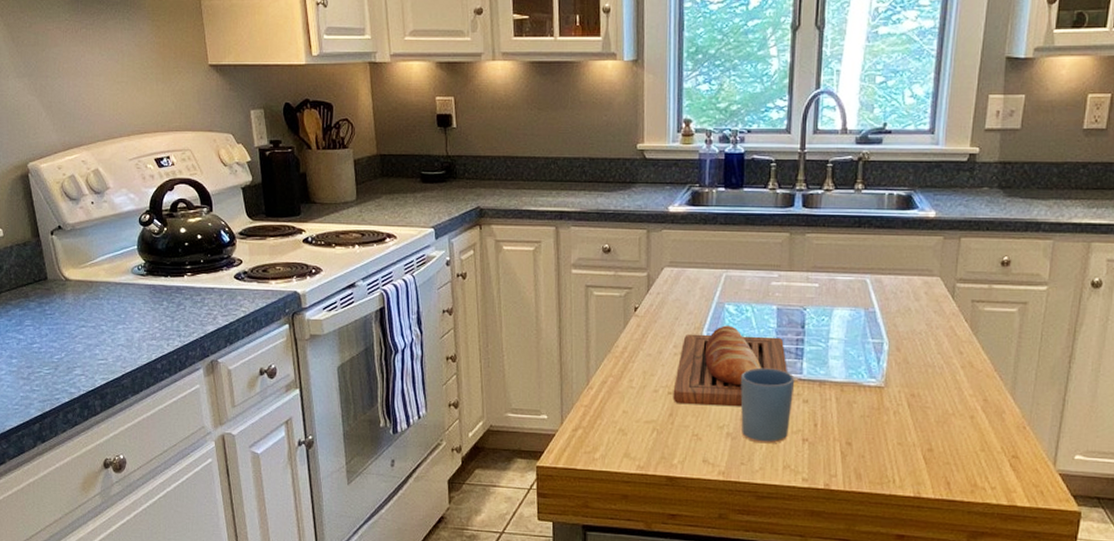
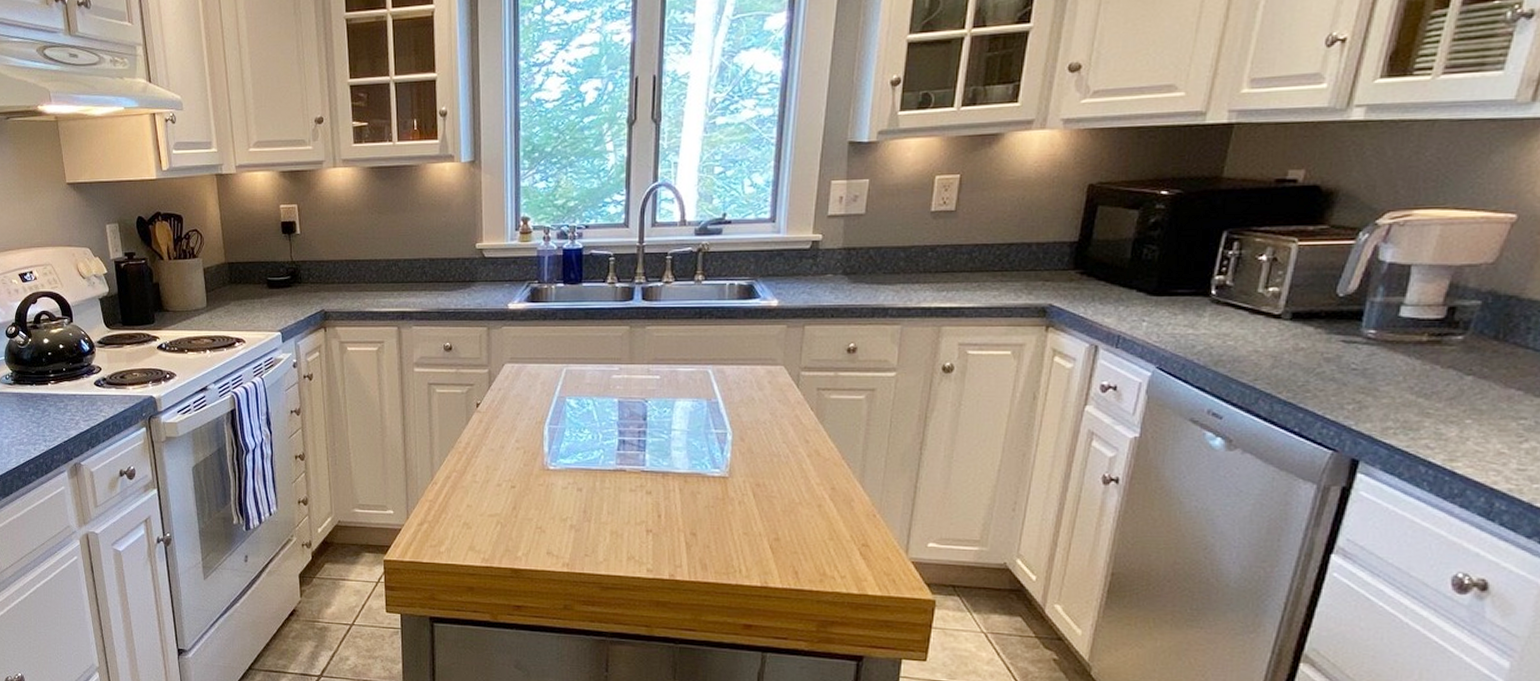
bread loaf: present [673,325,787,407] -> none [516,419,630,500]
mug: present [740,367,795,444] -> none [583,460,638,535]

